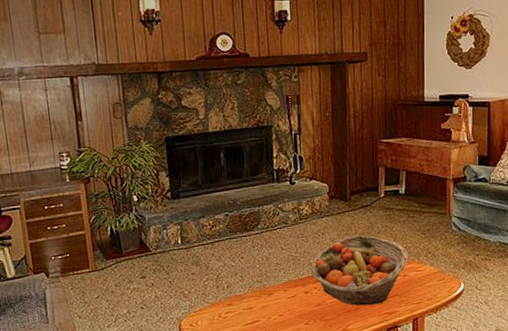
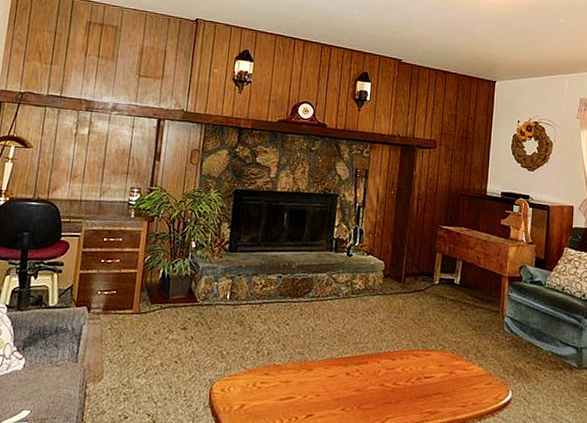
fruit basket: present [311,235,408,306] -> none [355,320,457,401]

